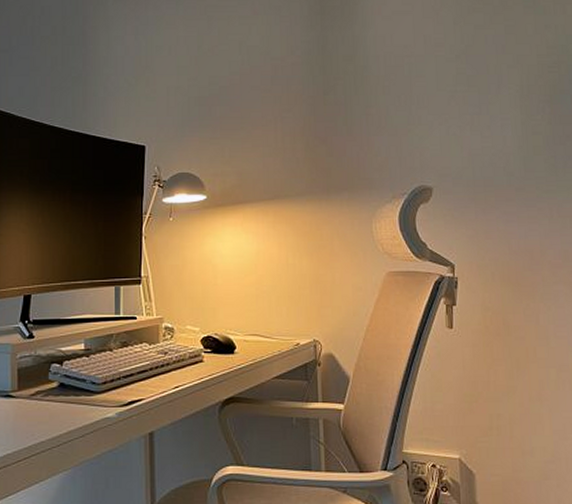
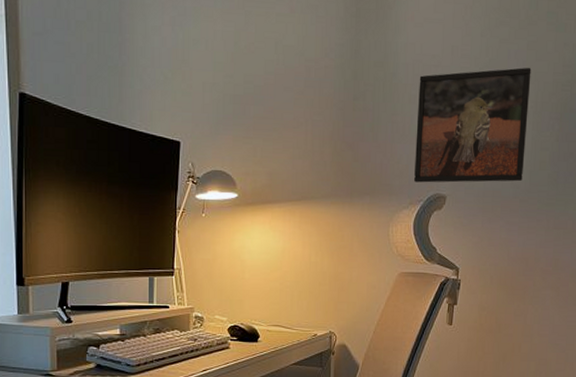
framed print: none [392,51,516,175] -> present [414,67,532,183]

